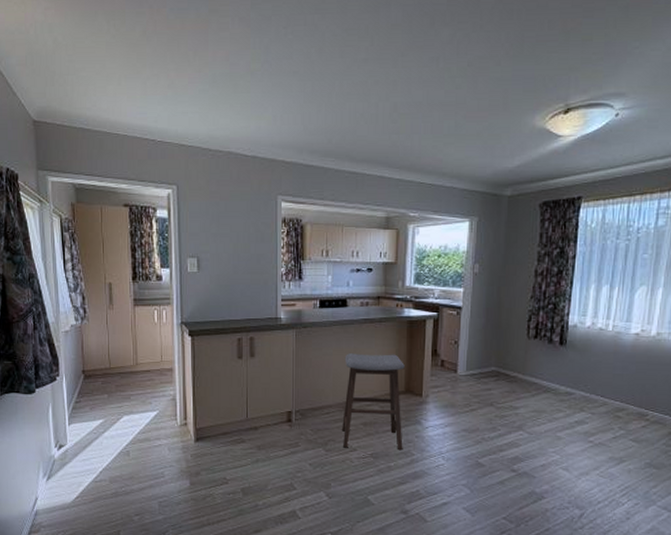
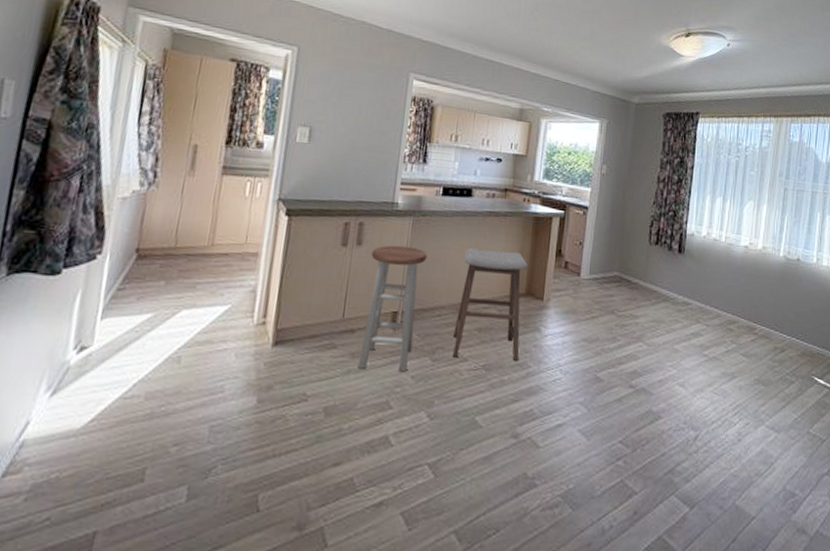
bar stool: none [263,355,312,461] -> present [358,245,428,372]

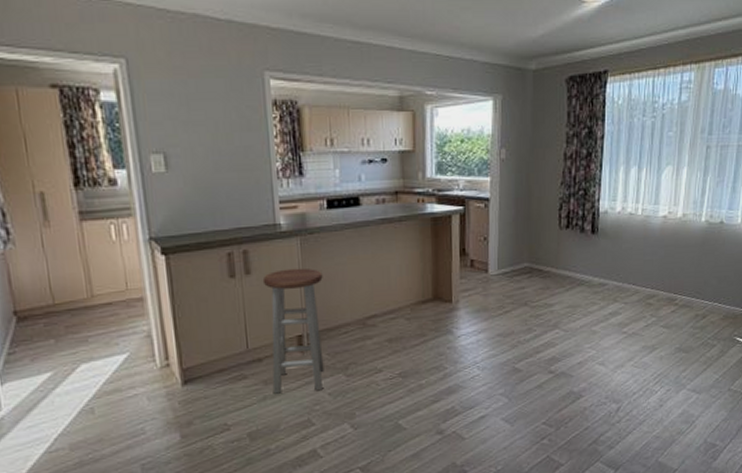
bar stool: present [453,248,528,362] -> none [361,257,434,370]

